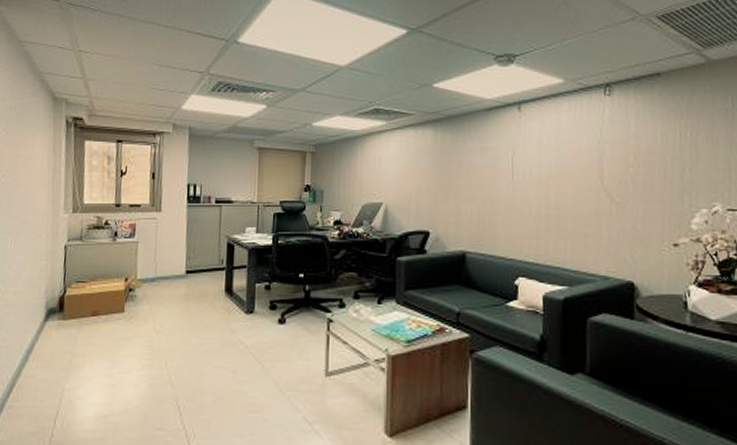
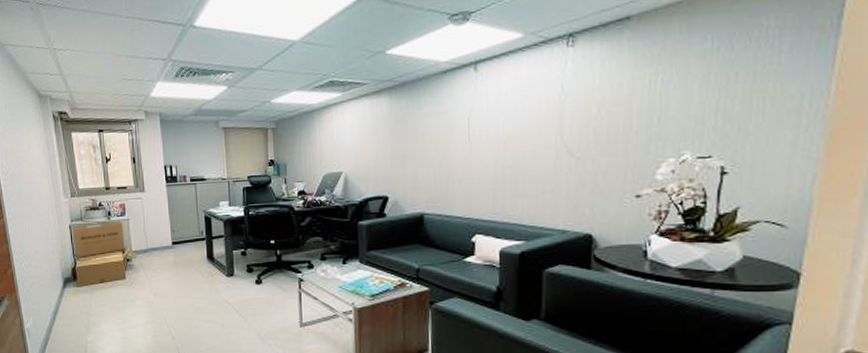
box: none [66,241,130,286] -> present [72,219,125,259]

